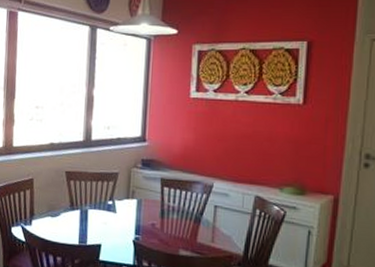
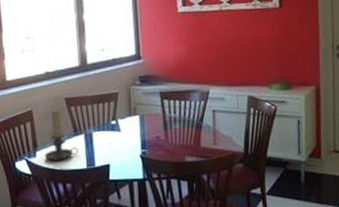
candle holder: none [39,180,72,233] -> present [44,108,78,161]

